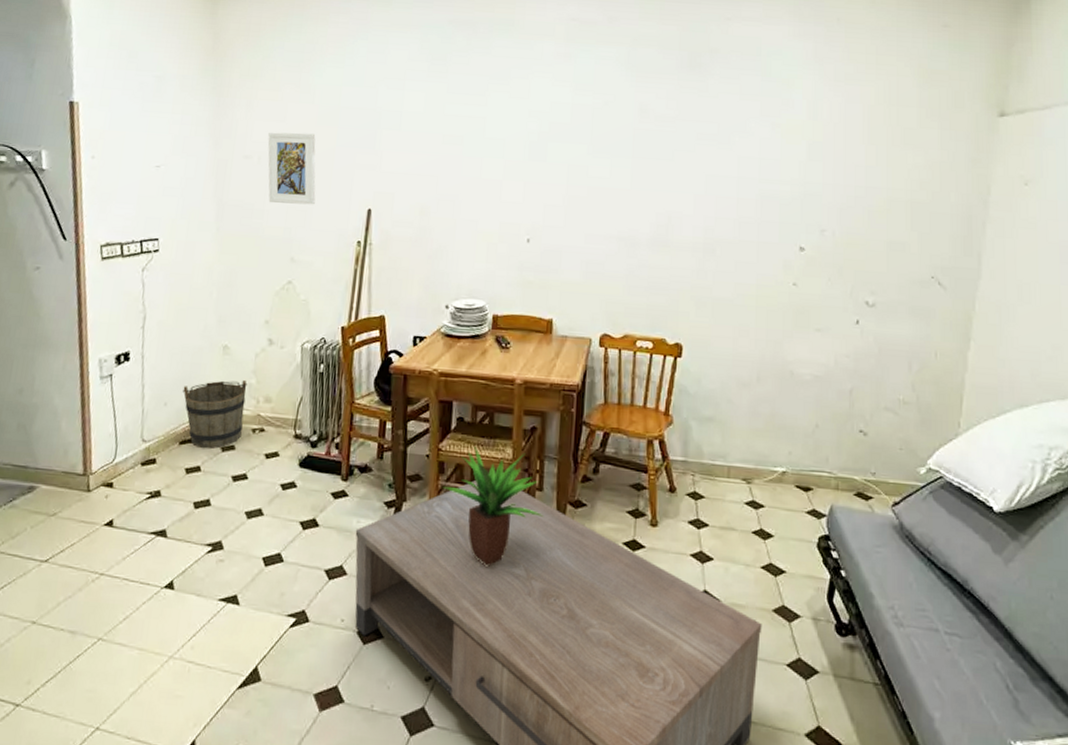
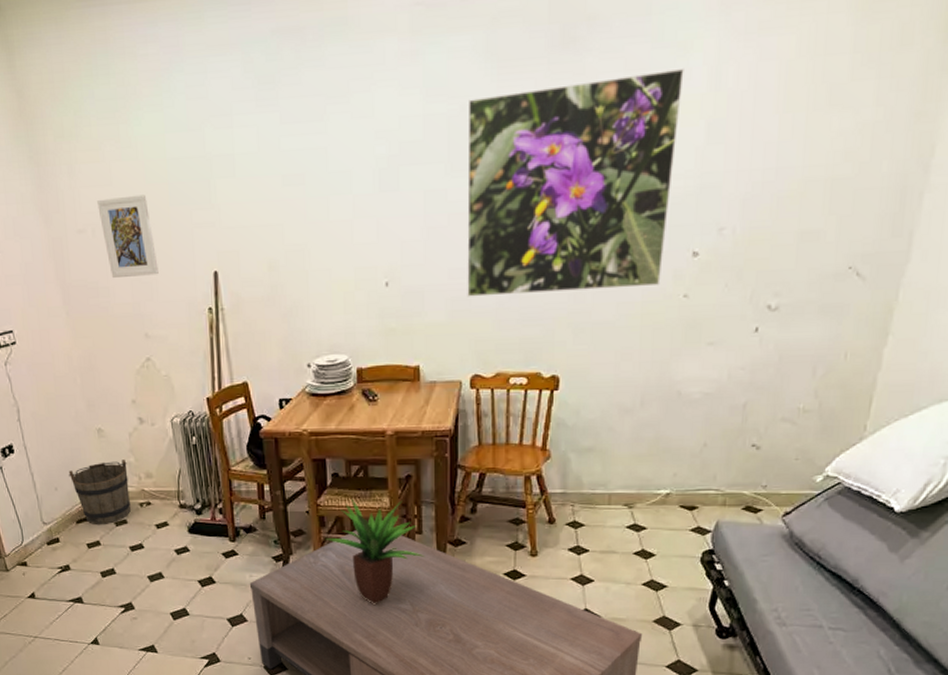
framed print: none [601,97,788,273] -> present [467,67,684,297]

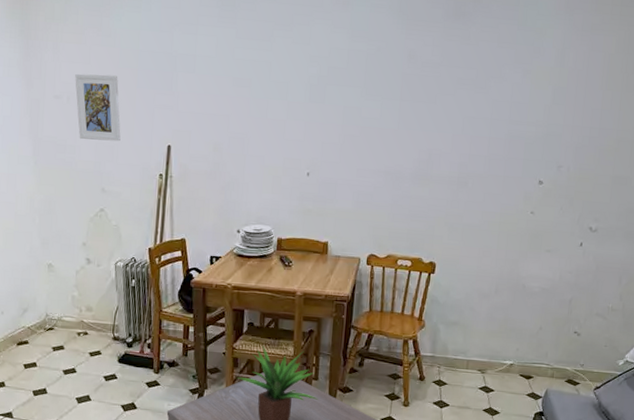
bucket: present [68,460,131,526] -> none [16,293,71,349]
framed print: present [467,67,684,297] -> none [370,44,540,203]

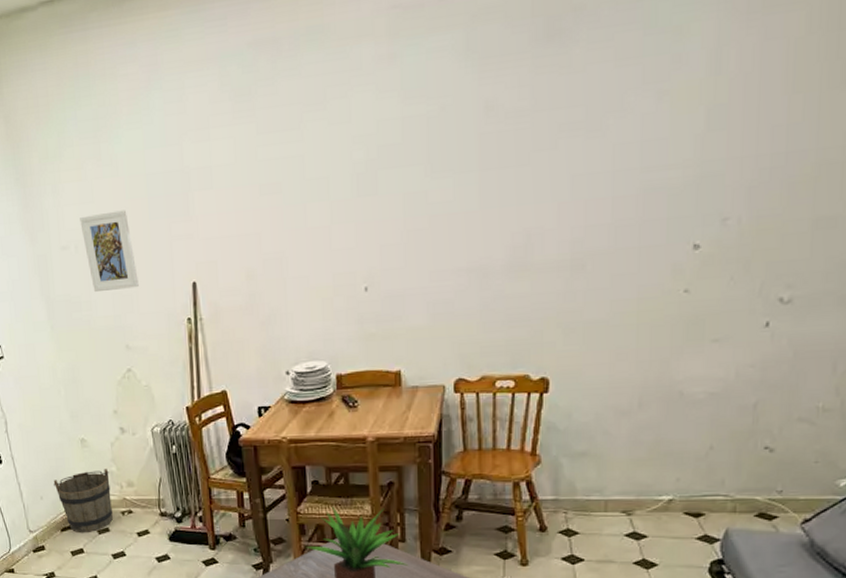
bucket: none [16,293,71,349] -> present [53,469,113,534]

